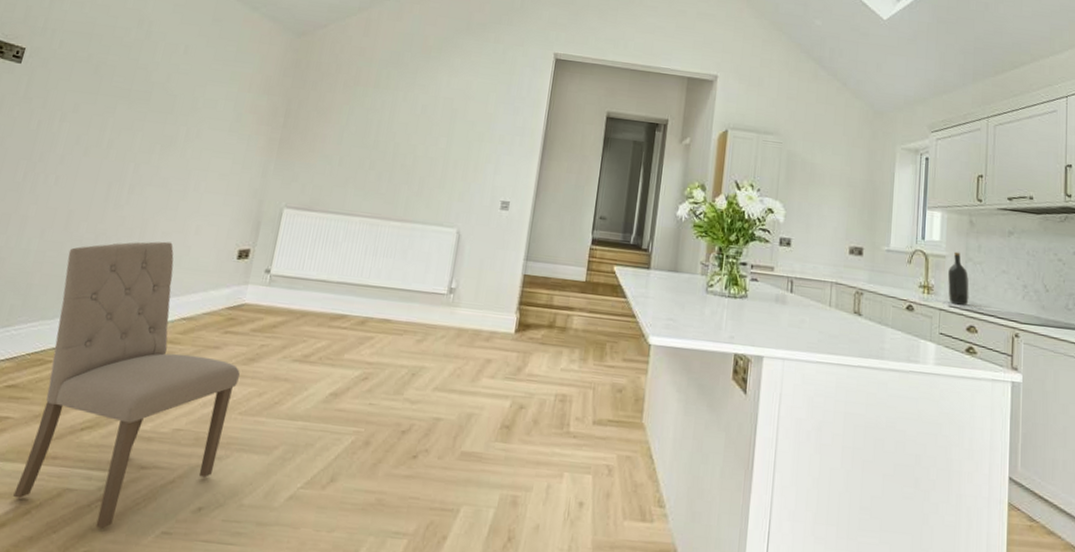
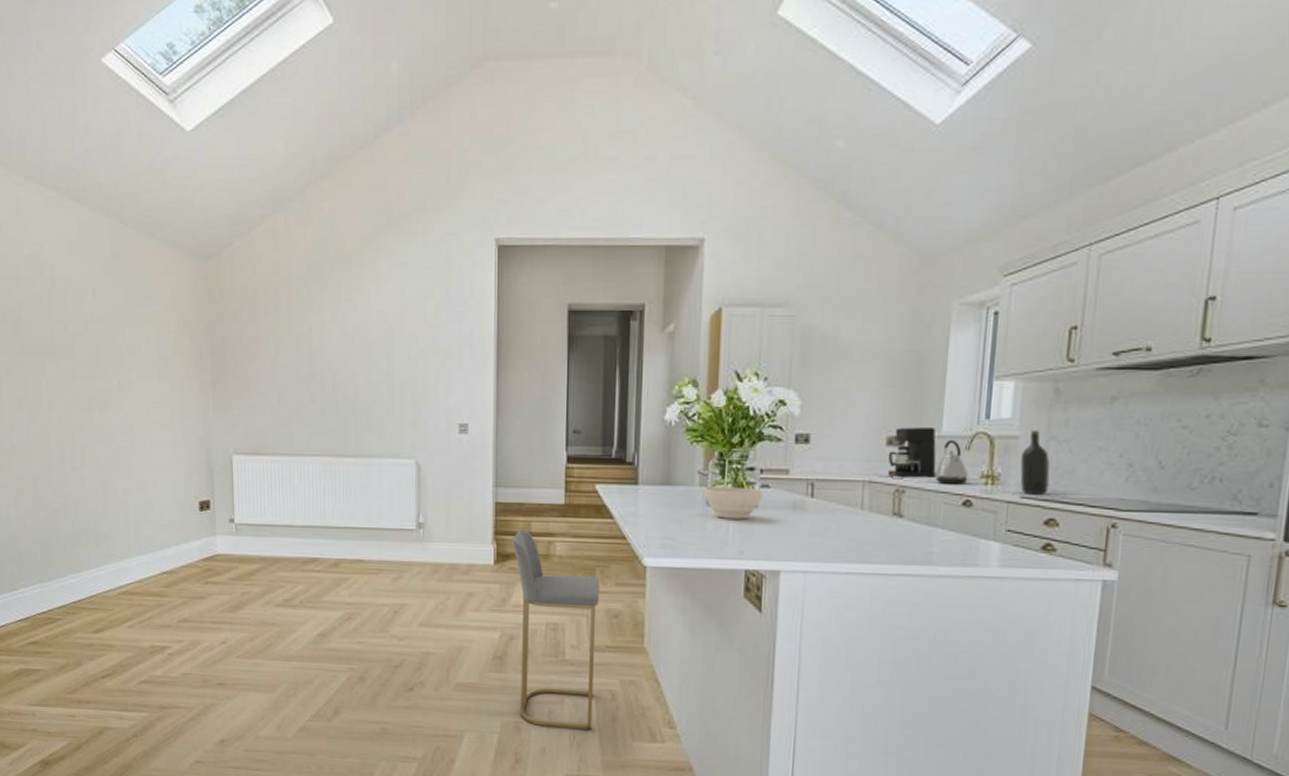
dining chair: present [13,241,240,530] -> none [44,499,229,760]
bar stool: none [519,301,609,506] -> present [512,529,600,730]
bowl: none [704,276,752,308] -> present [704,486,763,519]
coffee maker: none [850,240,887,285] -> present [888,427,937,479]
kettle: none [886,253,911,292] -> present [935,439,970,484]

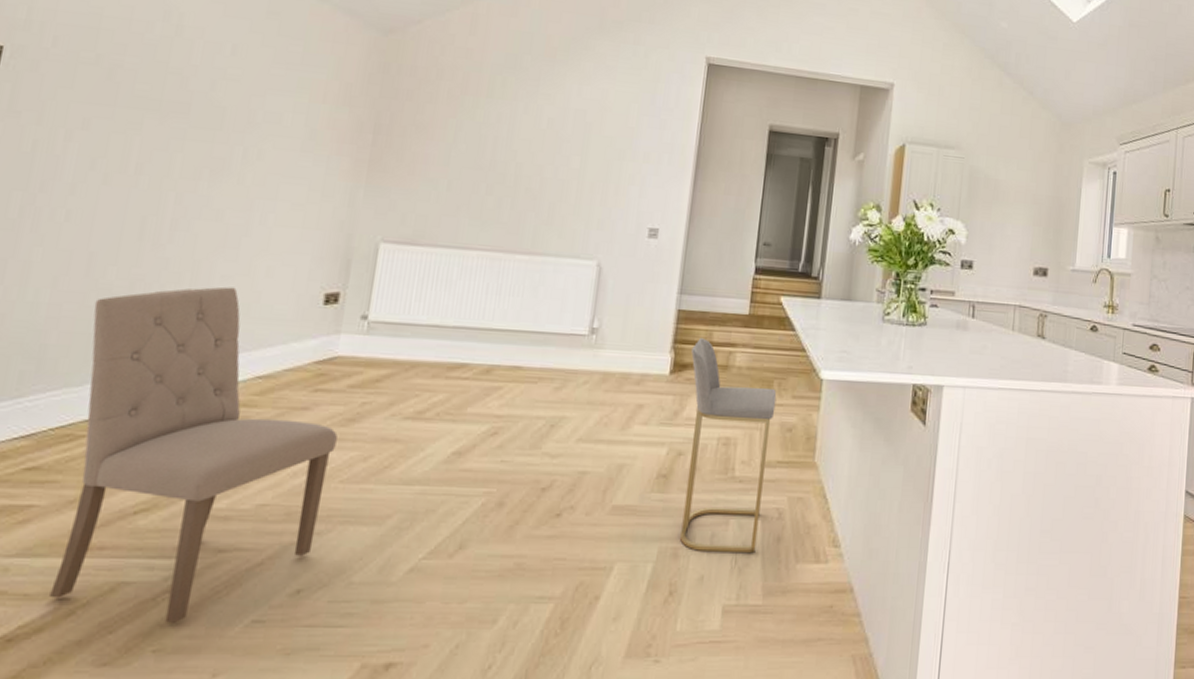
dining chair: none [44,499,229,760] -> present [50,286,338,625]
bowl: present [704,486,763,519] -> none [880,303,932,336]
coffee maker: present [888,427,937,479] -> none [1034,260,1071,306]
kettle: present [935,439,970,484] -> none [1070,273,1096,312]
wine bottle: present [1020,430,1050,495] -> none [1132,269,1153,324]

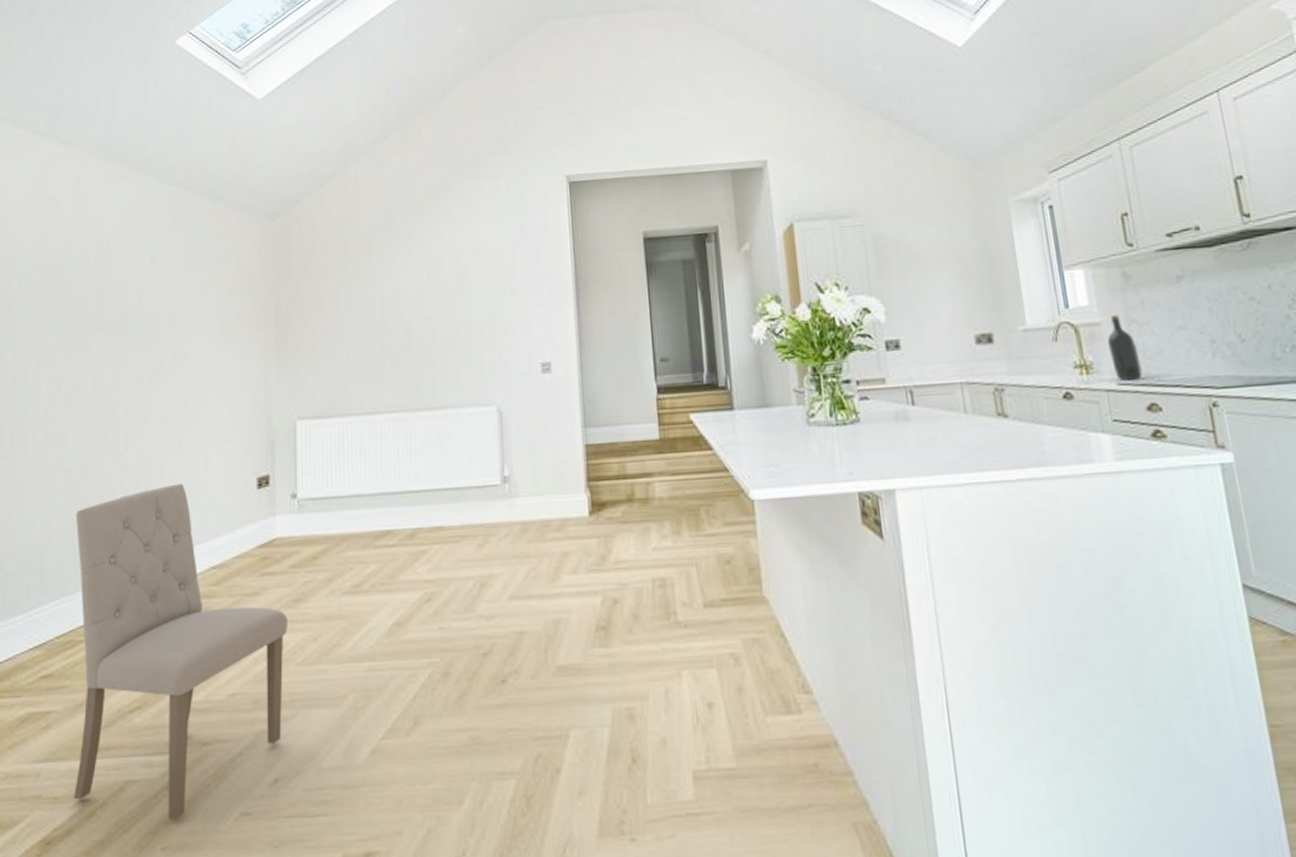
bar stool: present [680,338,777,552] -> none [607,472,717,710]
wine bottle: none [1132,269,1153,324] -> present [1107,314,1143,381]

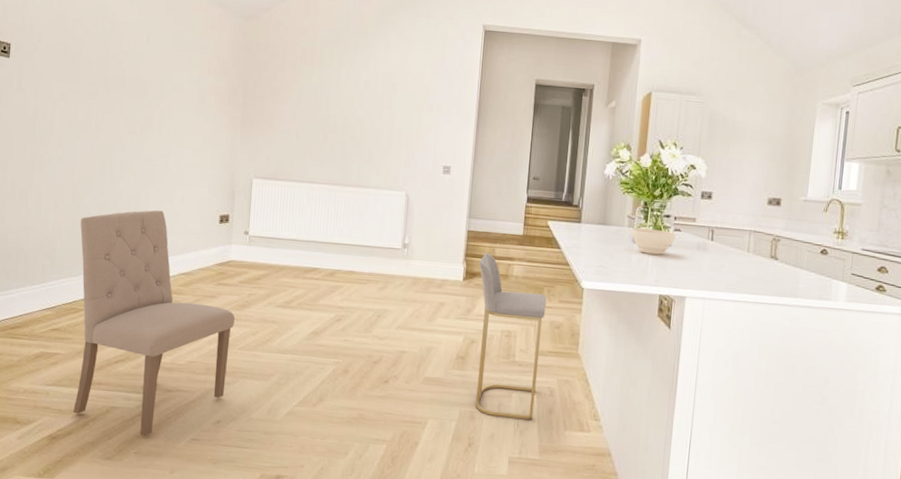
bar stool: none [607,472,717,710] -> present [475,253,547,420]
bowl: none [802,401,864,438] -> present [631,227,676,255]
wine bottle: present [1107,314,1143,381] -> none [862,200,883,249]

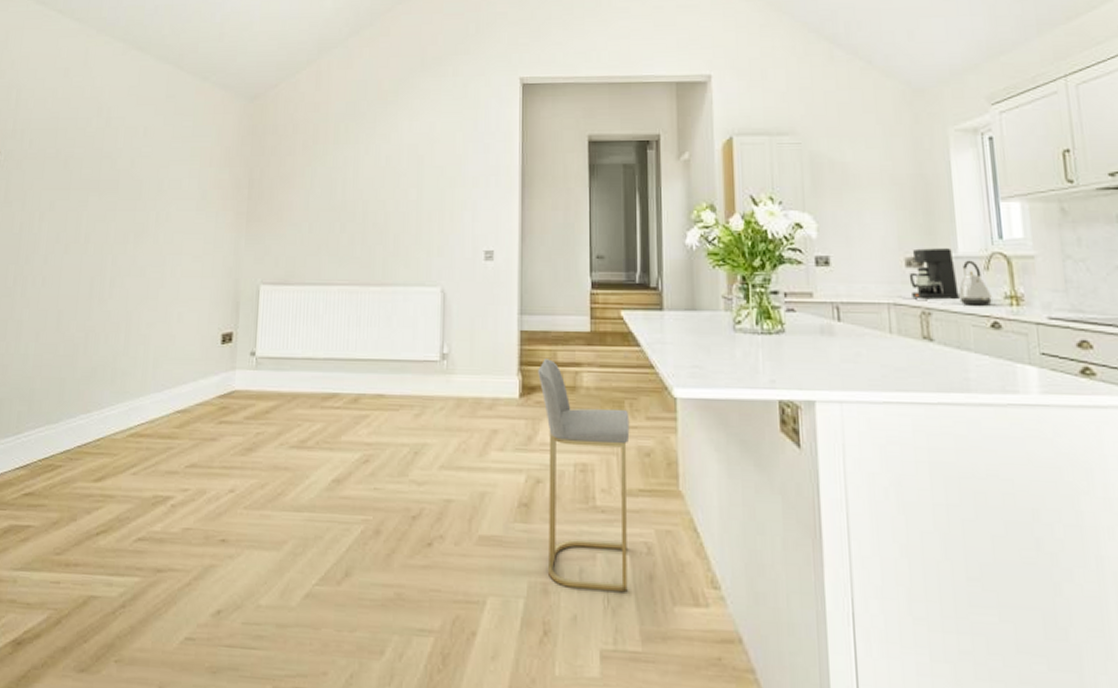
dining chair: present [73,210,235,437] -> none [44,333,239,638]
bowl: present [631,227,676,255] -> none [730,311,789,345]
coffee maker: none [768,191,803,232] -> present [909,248,959,300]
kettle: none [802,203,826,237] -> present [959,260,993,306]

